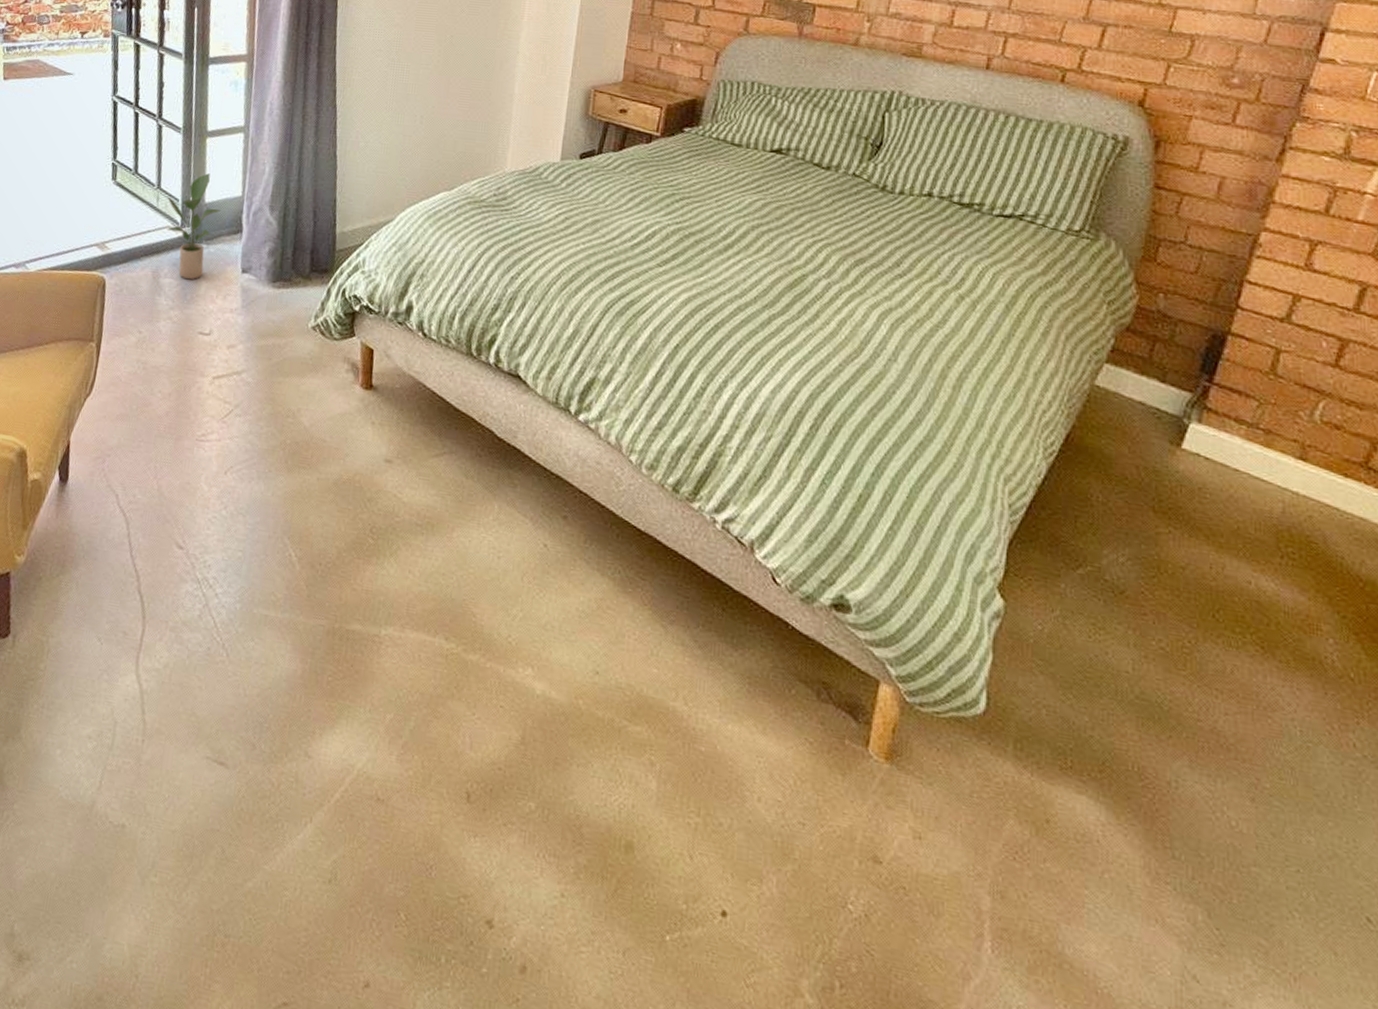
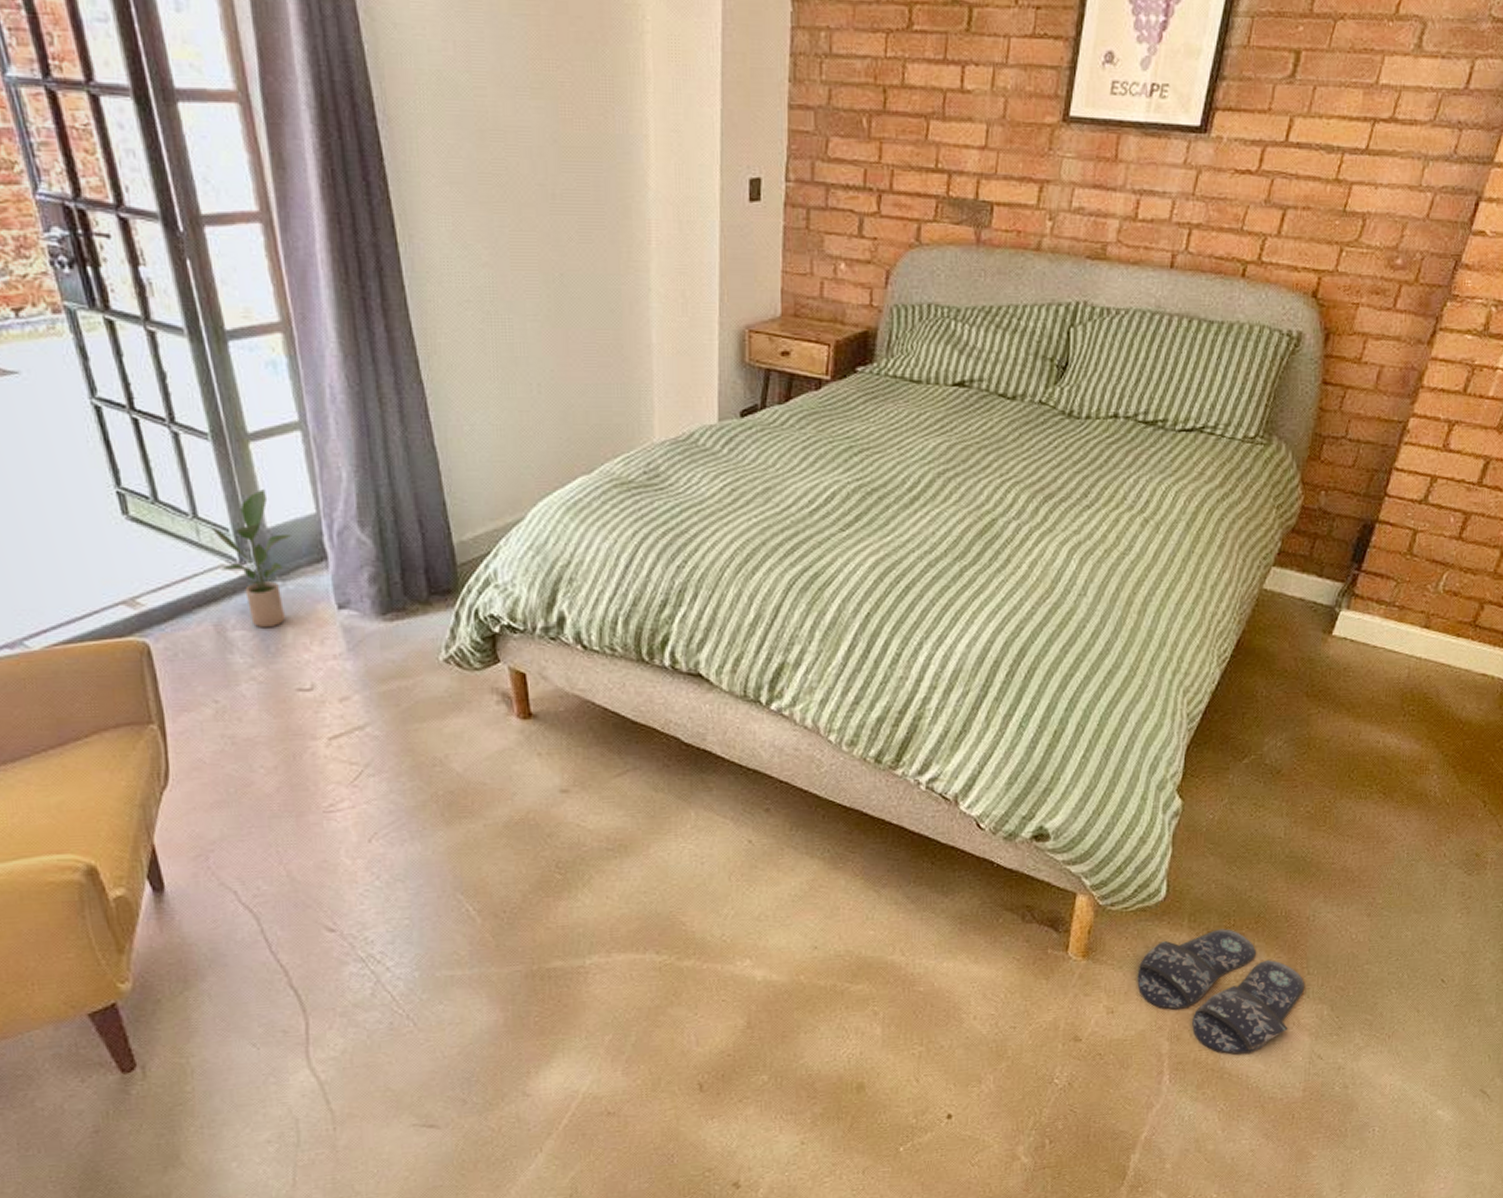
slippers: none [951,765,1170,945] -> present [1137,929,1305,1055]

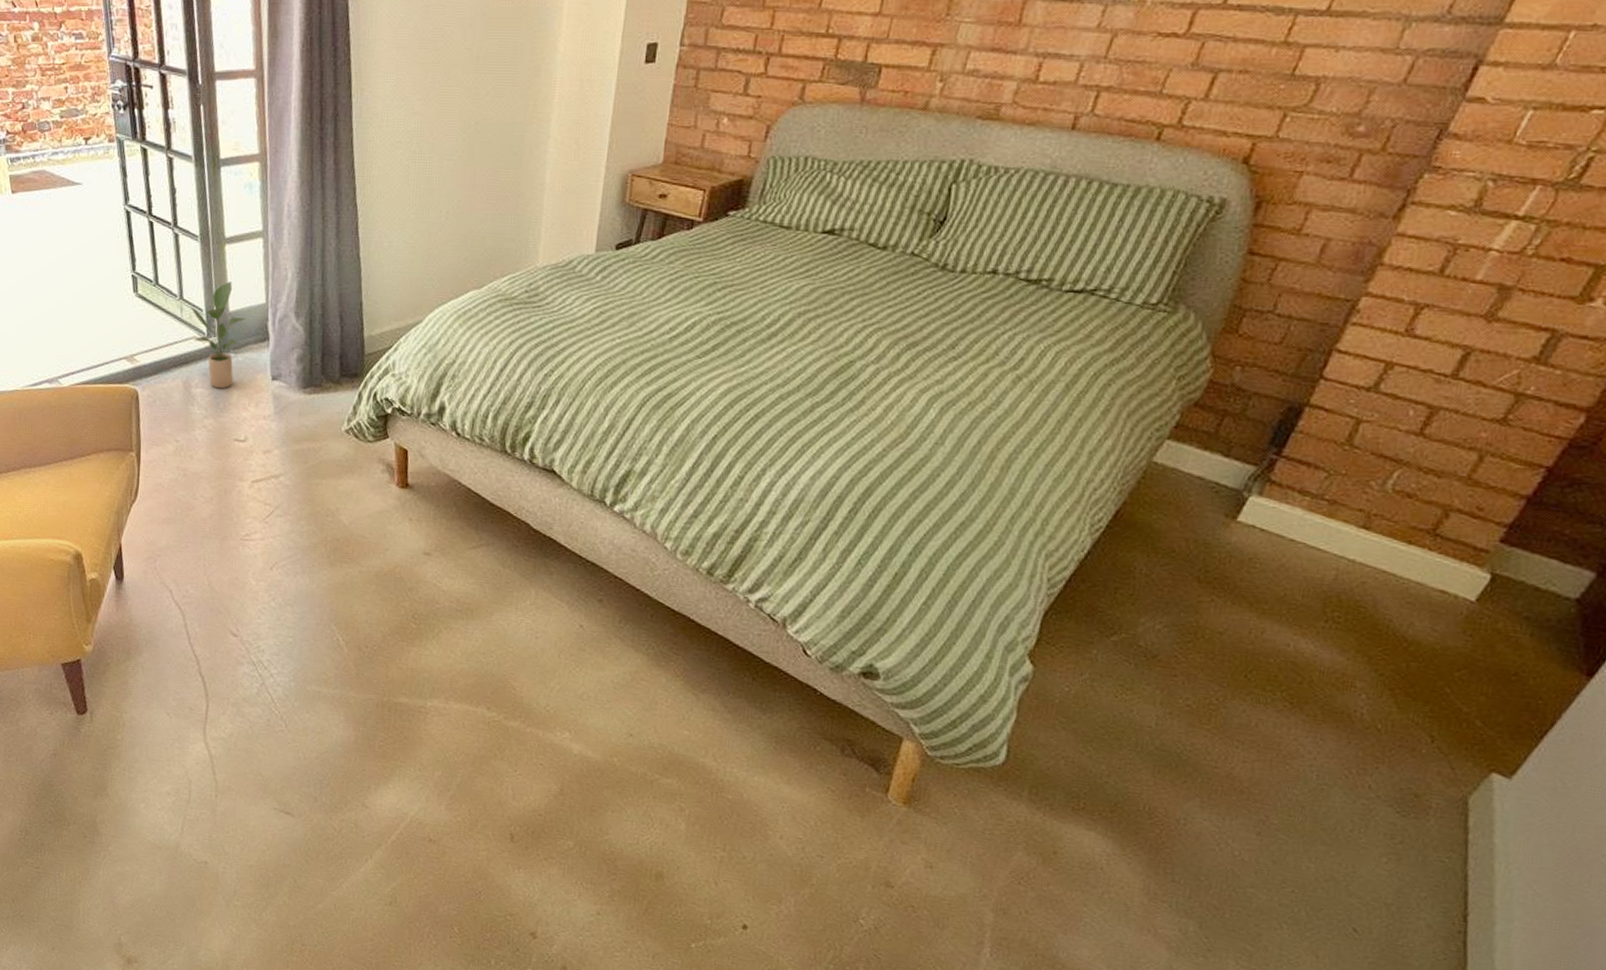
slippers: present [1137,929,1305,1055] -> none [963,807,1168,950]

